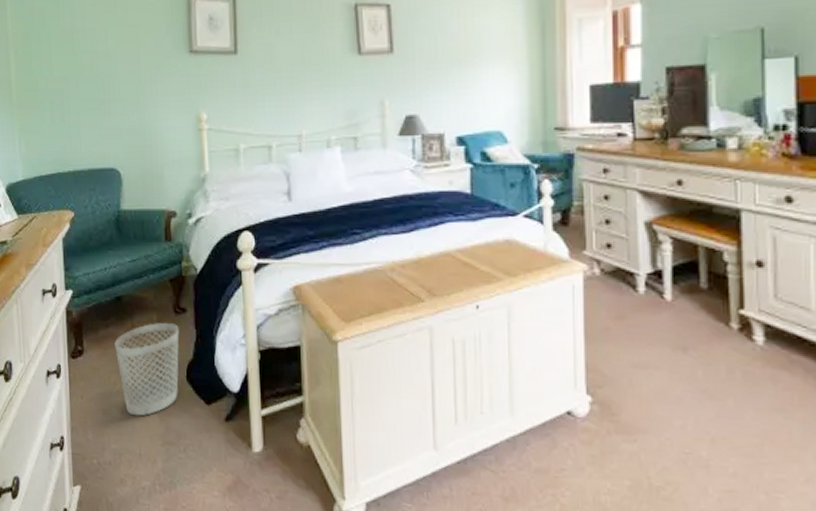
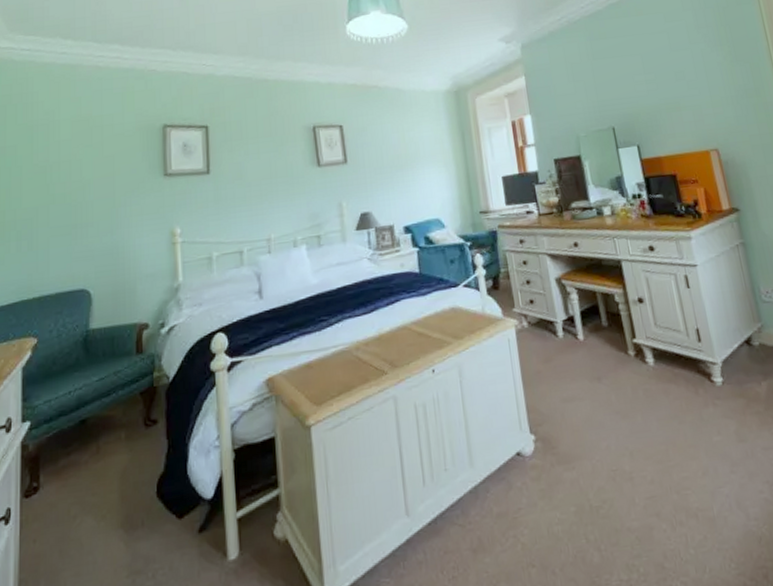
wastebasket: present [114,322,179,416] -> none [76,437,150,550]

